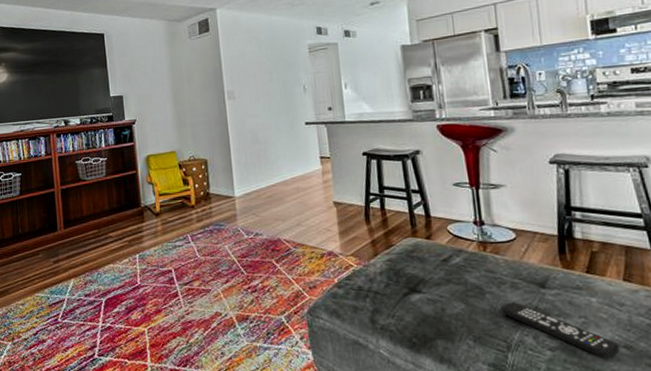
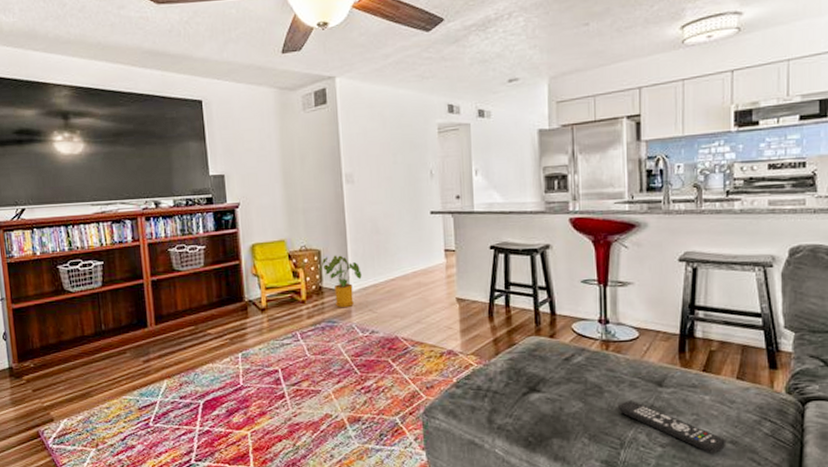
house plant: none [207,164,245,212] -> present [320,255,362,308]

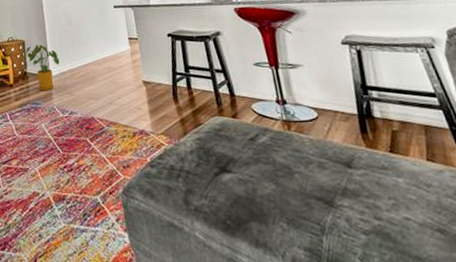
remote control: present [617,400,726,453] -> none [310,182,434,243]

